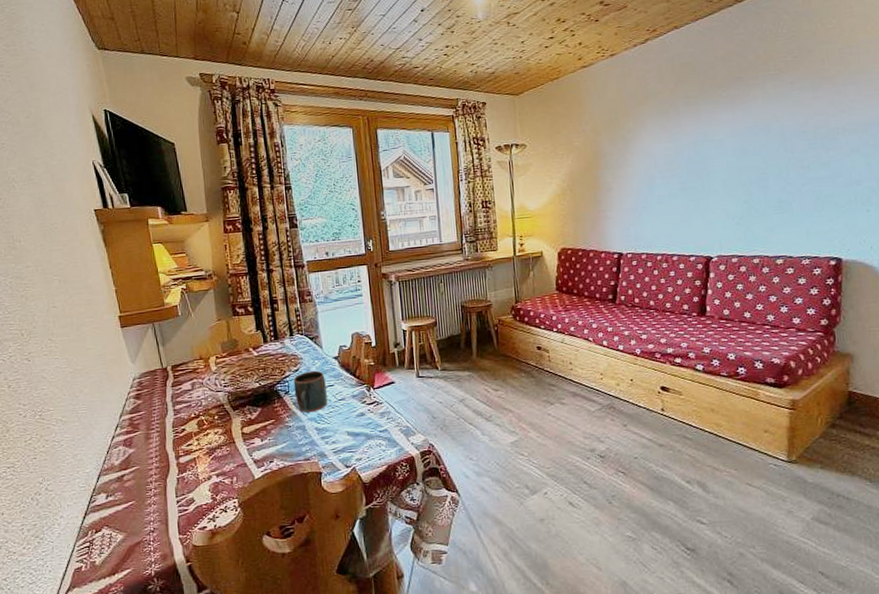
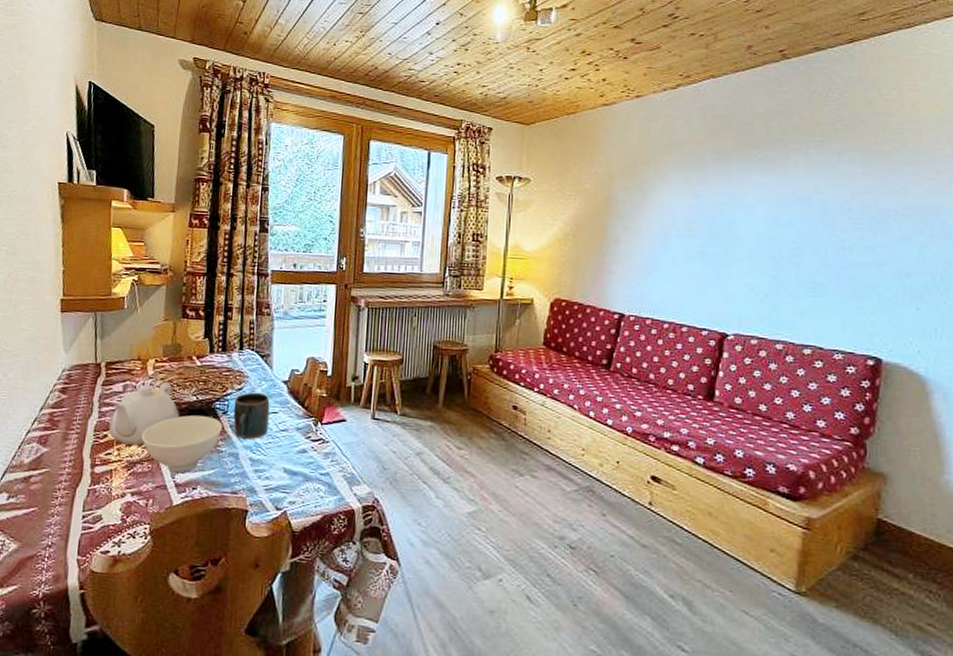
teapot: none [185,375,247,435] -> present [108,383,180,446]
bowl: none [216,398,287,451] -> present [141,415,223,472]

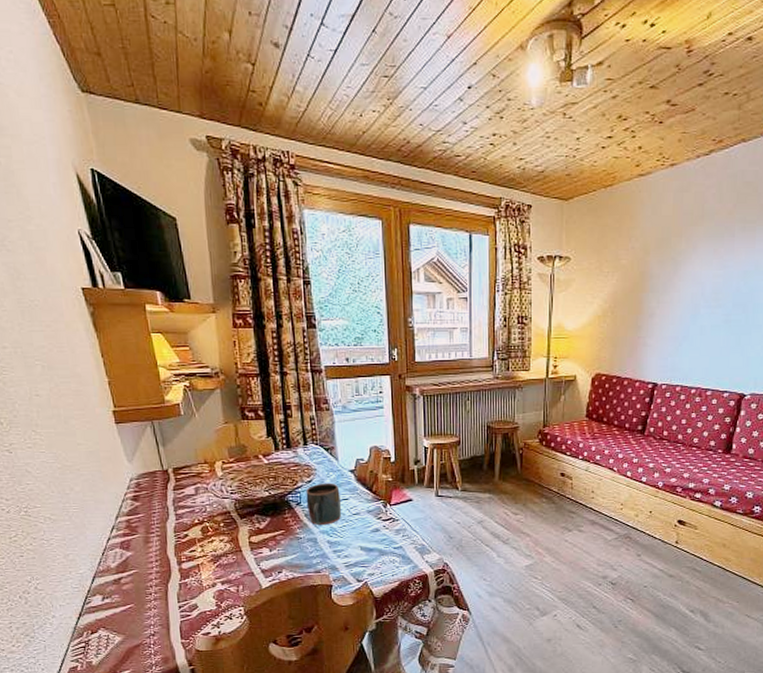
teapot: present [108,383,180,446] -> none [188,482,256,541]
bowl: present [141,415,223,472] -> none [221,508,298,560]

